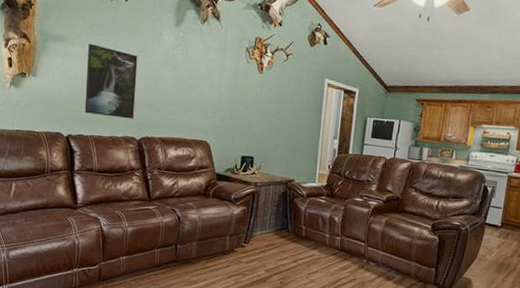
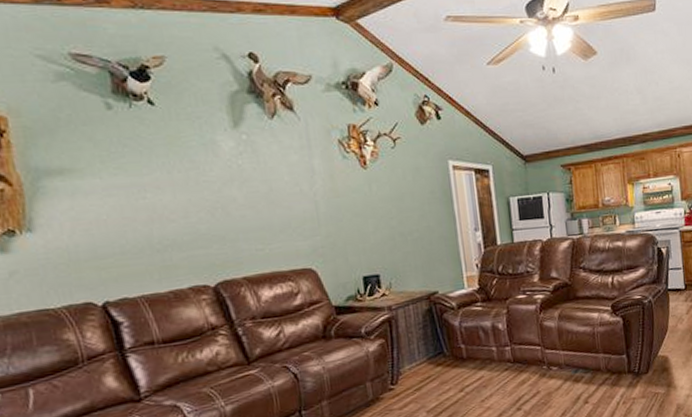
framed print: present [84,43,138,119] -> none [108,170,201,268]

